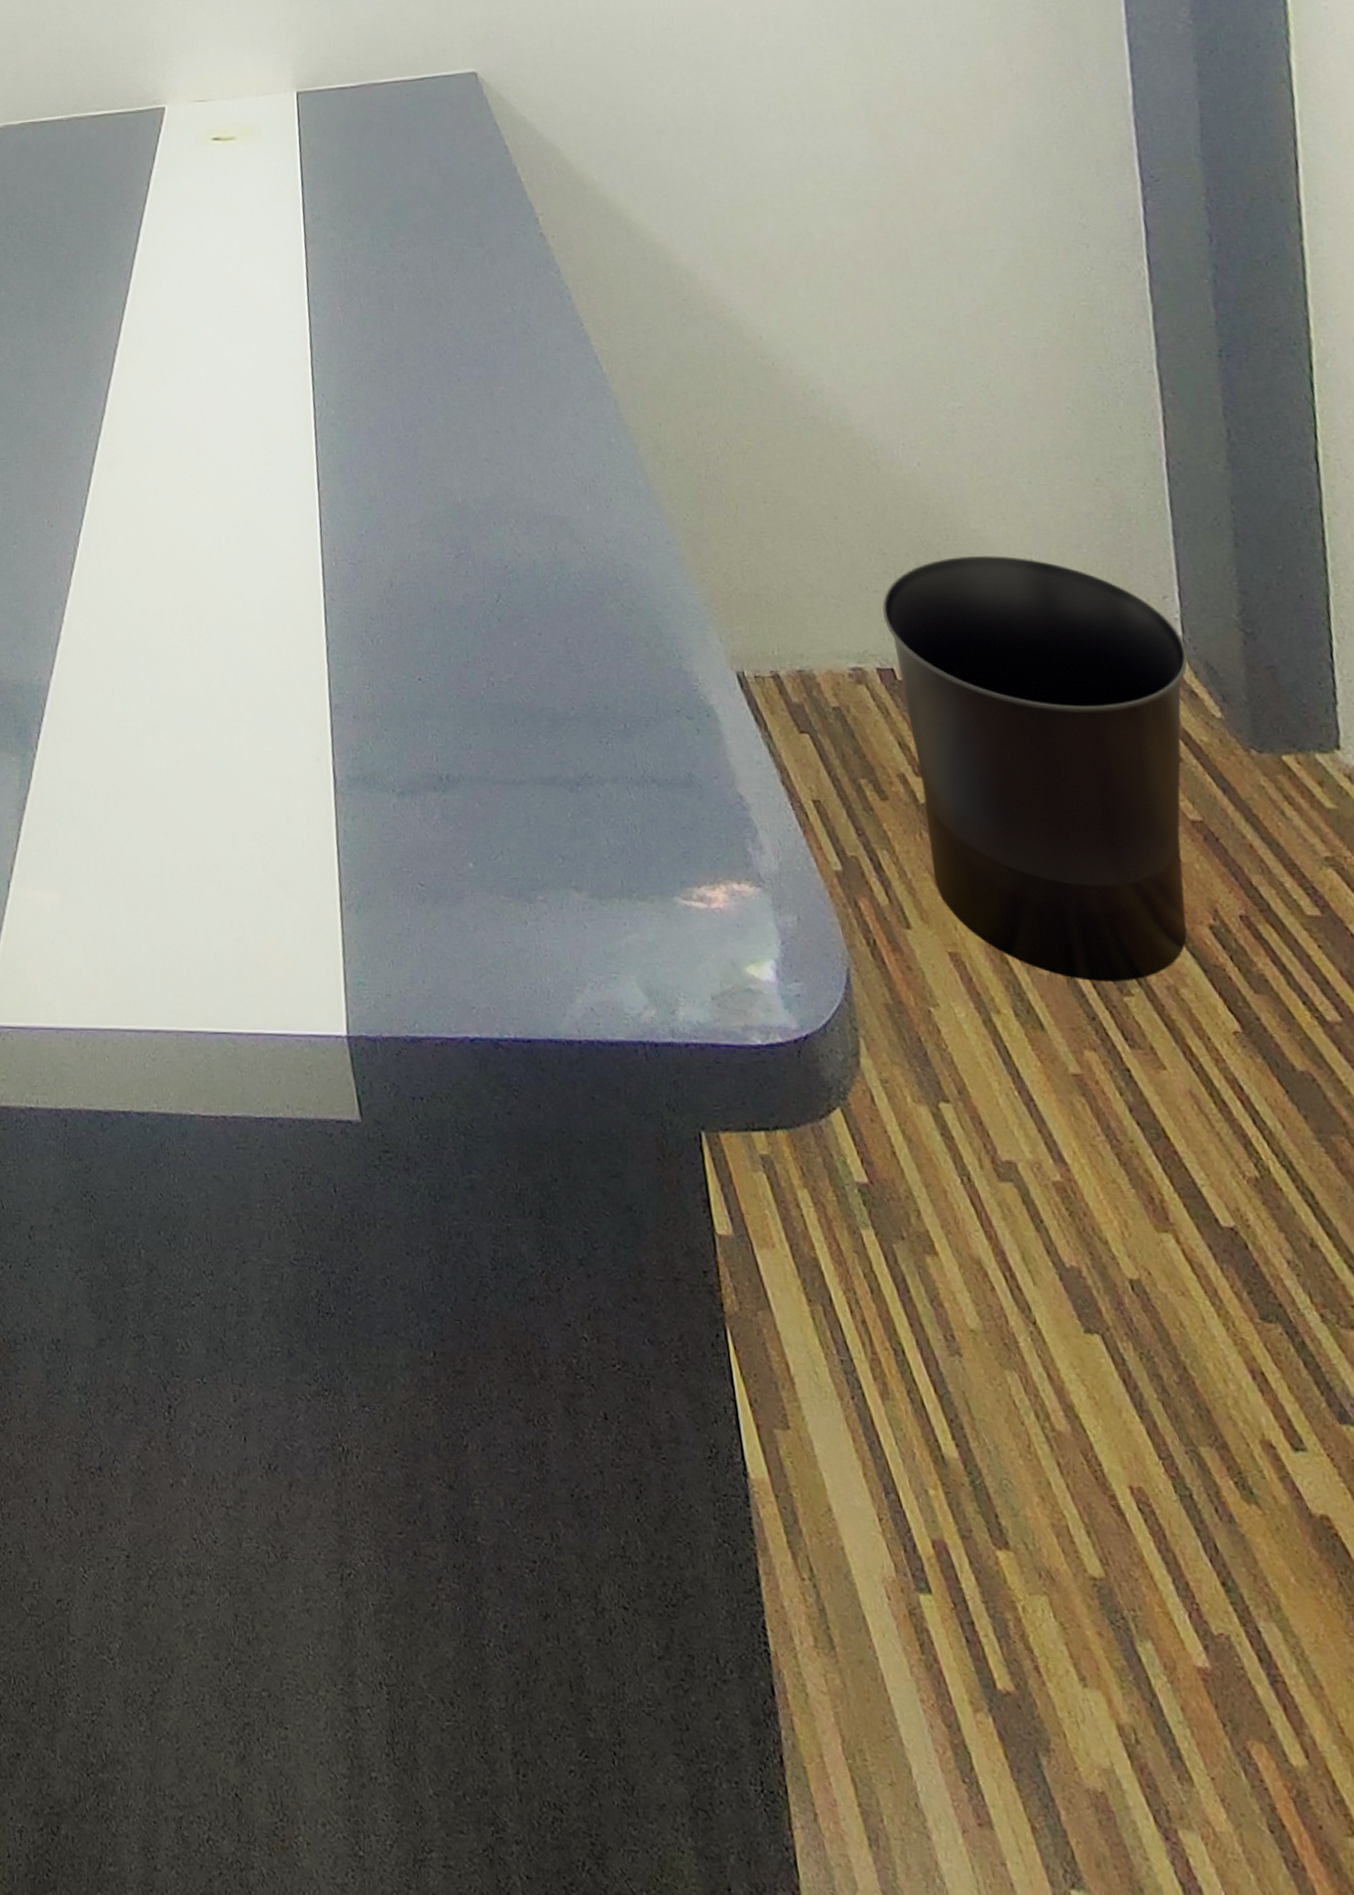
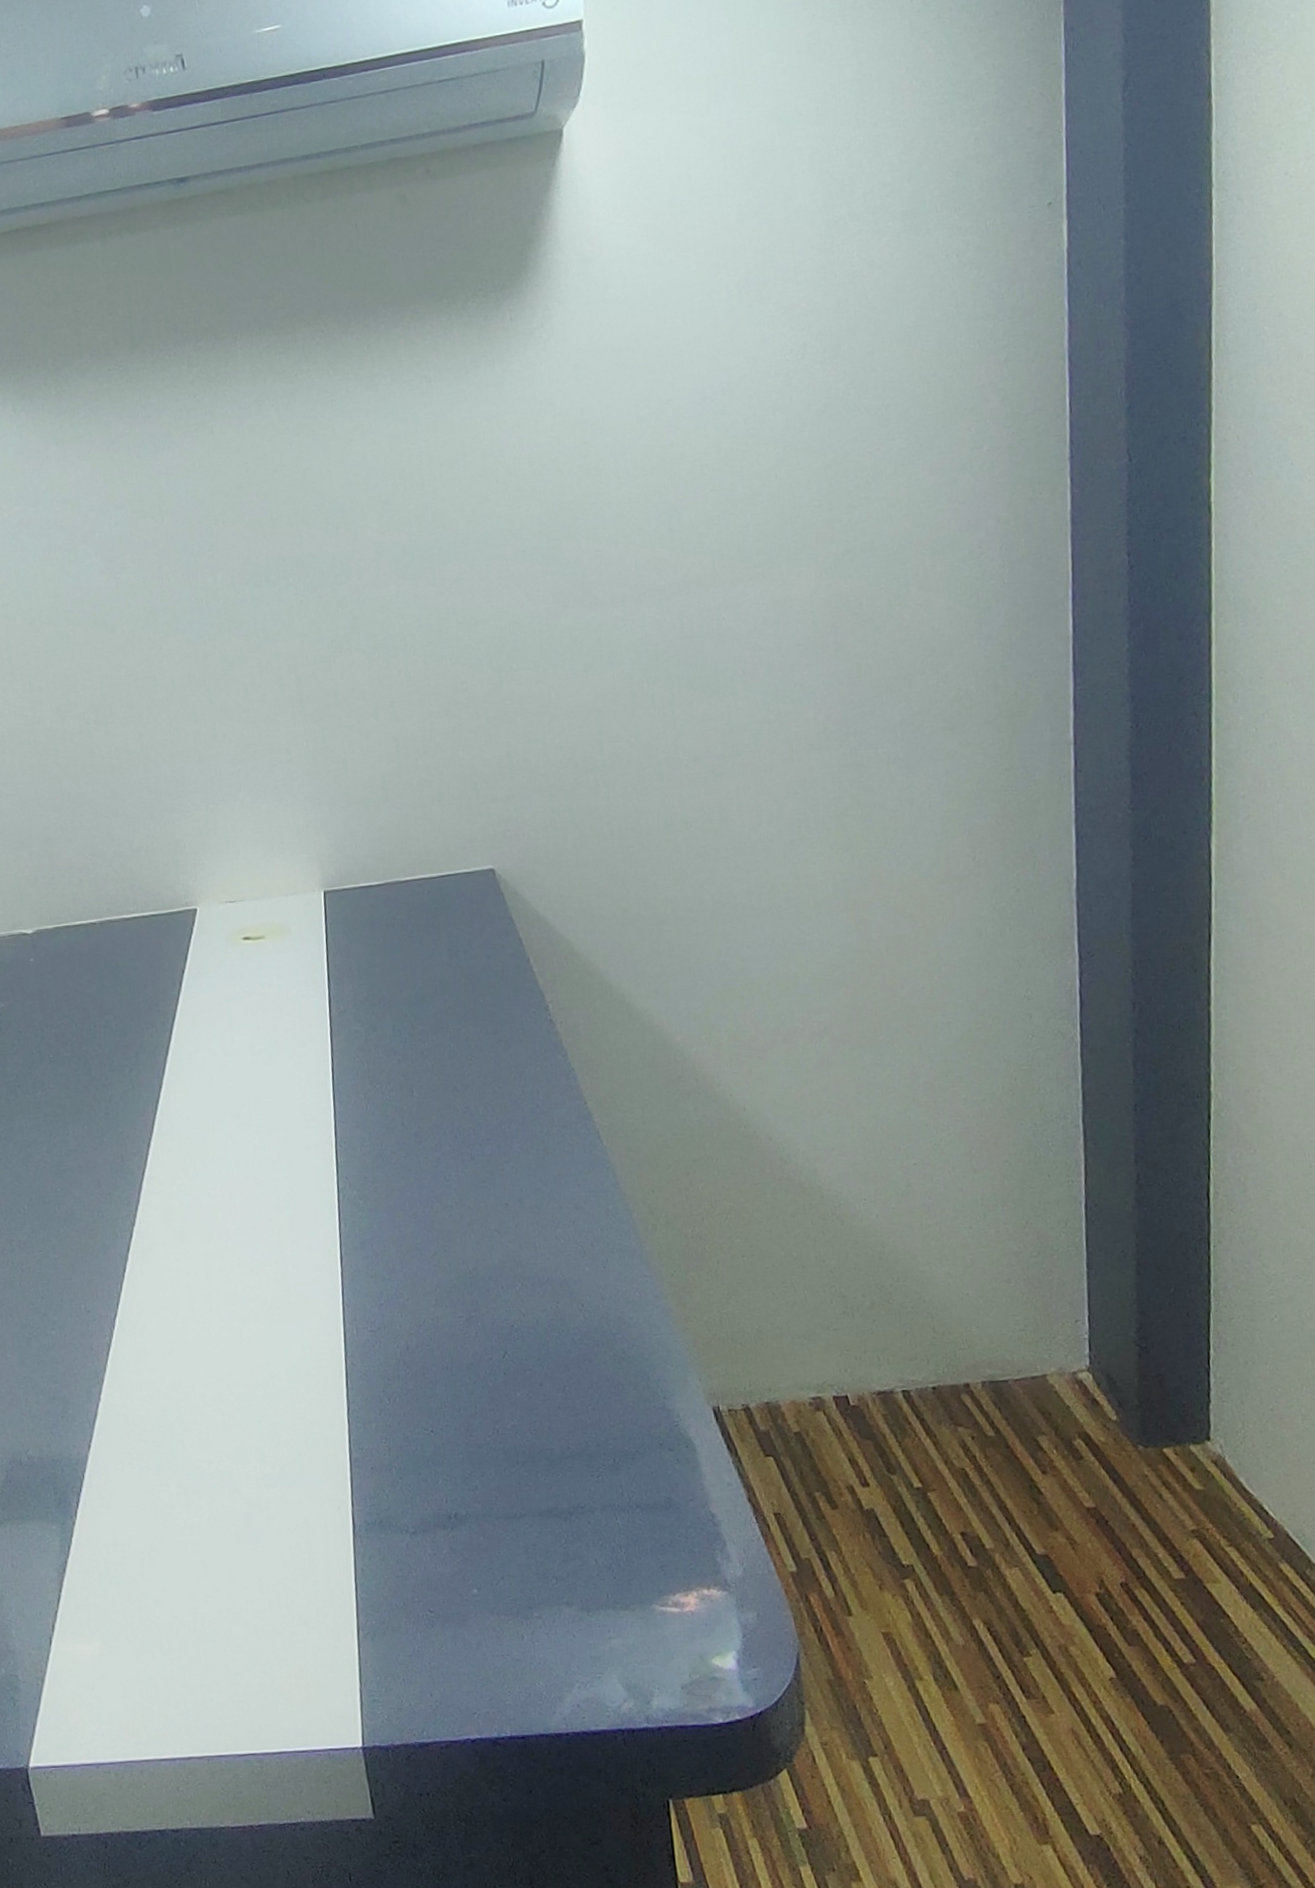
waste bin: present [882,555,1188,982] -> none [840,1293,1093,1647]

